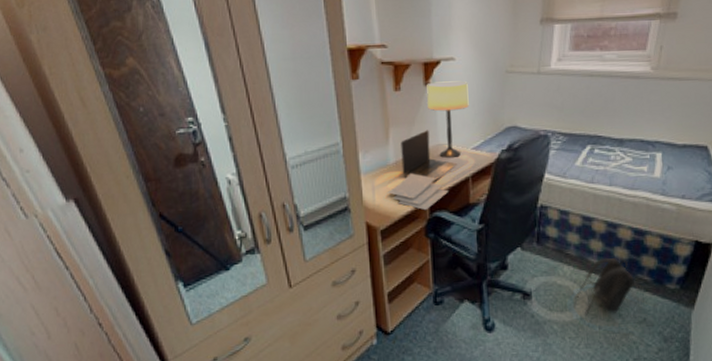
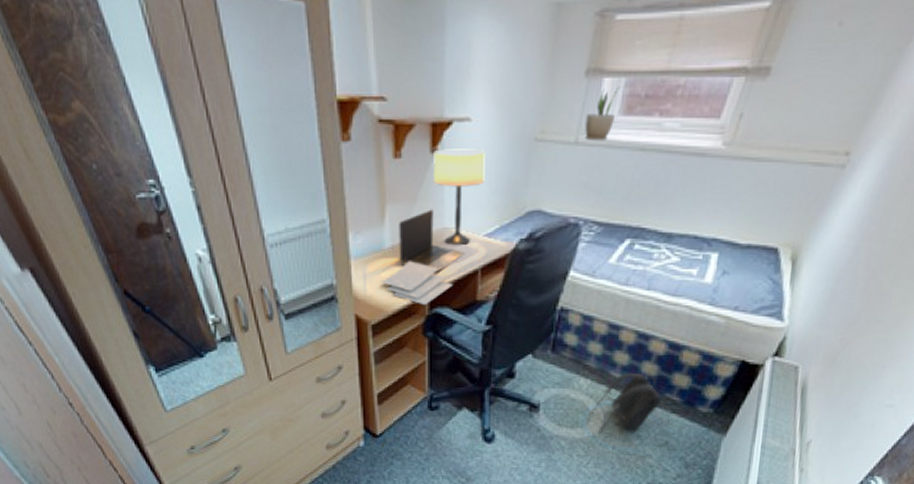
potted plant: none [544,30,568,71] -> present [585,86,621,142]

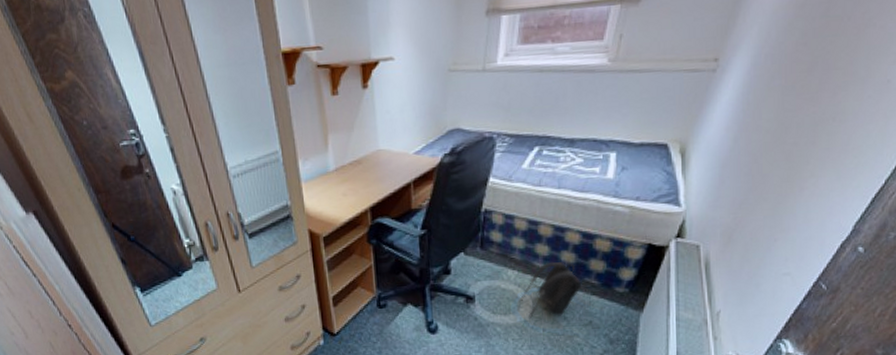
papers: present [380,261,453,306] -> none [328,180,390,217]
laptop computer: present [399,209,465,272] -> none [340,135,399,187]
table lamp: present [434,149,485,246] -> none [365,82,410,164]
potted plant: present [585,86,621,142] -> none [490,21,517,68]

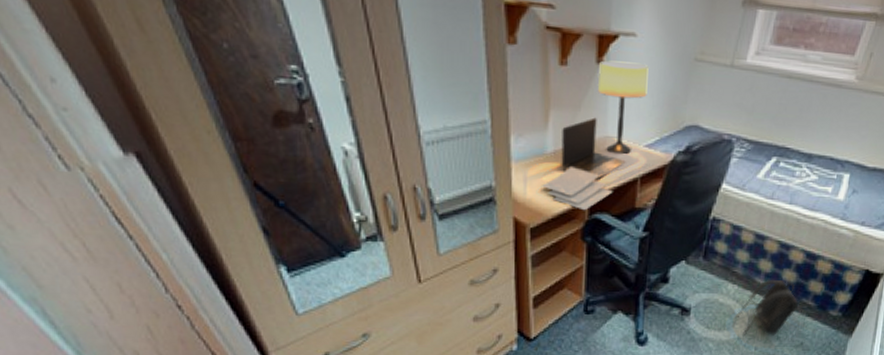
papers: none [328,180,390,217] -> present [541,167,613,211]
laptop computer: none [340,135,399,187] -> present [561,117,626,178]
table lamp: none [365,82,410,164] -> present [598,60,649,155]

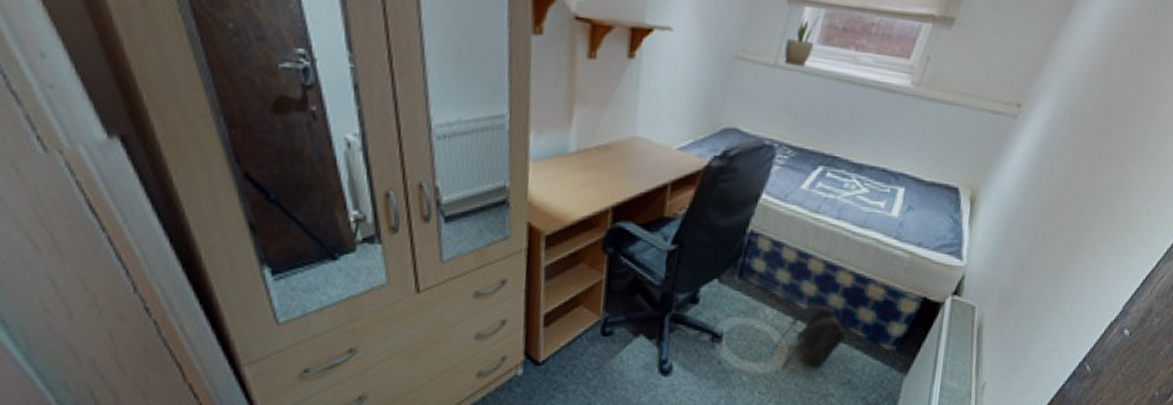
papers: present [541,167,613,211] -> none [560,168,640,219]
laptop computer: present [561,117,626,178] -> none [583,115,656,183]
table lamp: present [598,60,649,155] -> none [628,55,684,158]
potted plant: none [740,18,773,67] -> present [784,16,821,68]

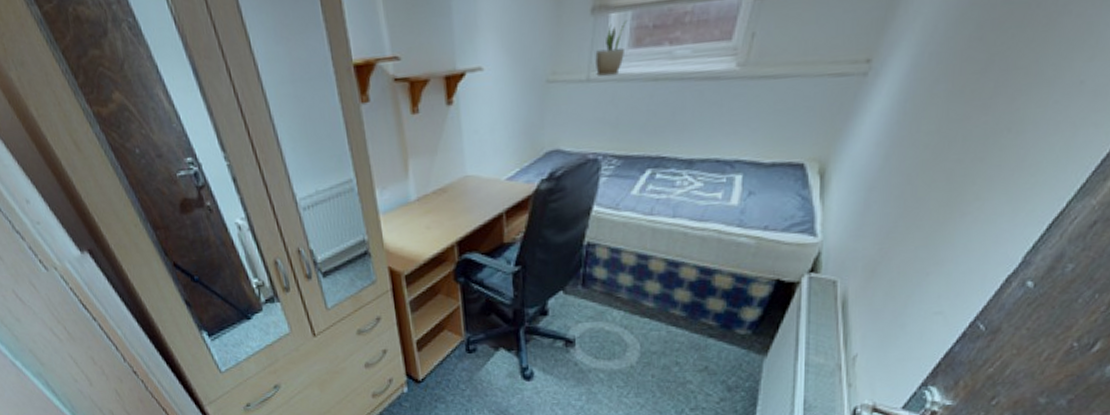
backpack: present [775,303,847,370] -> none [626,300,698,363]

